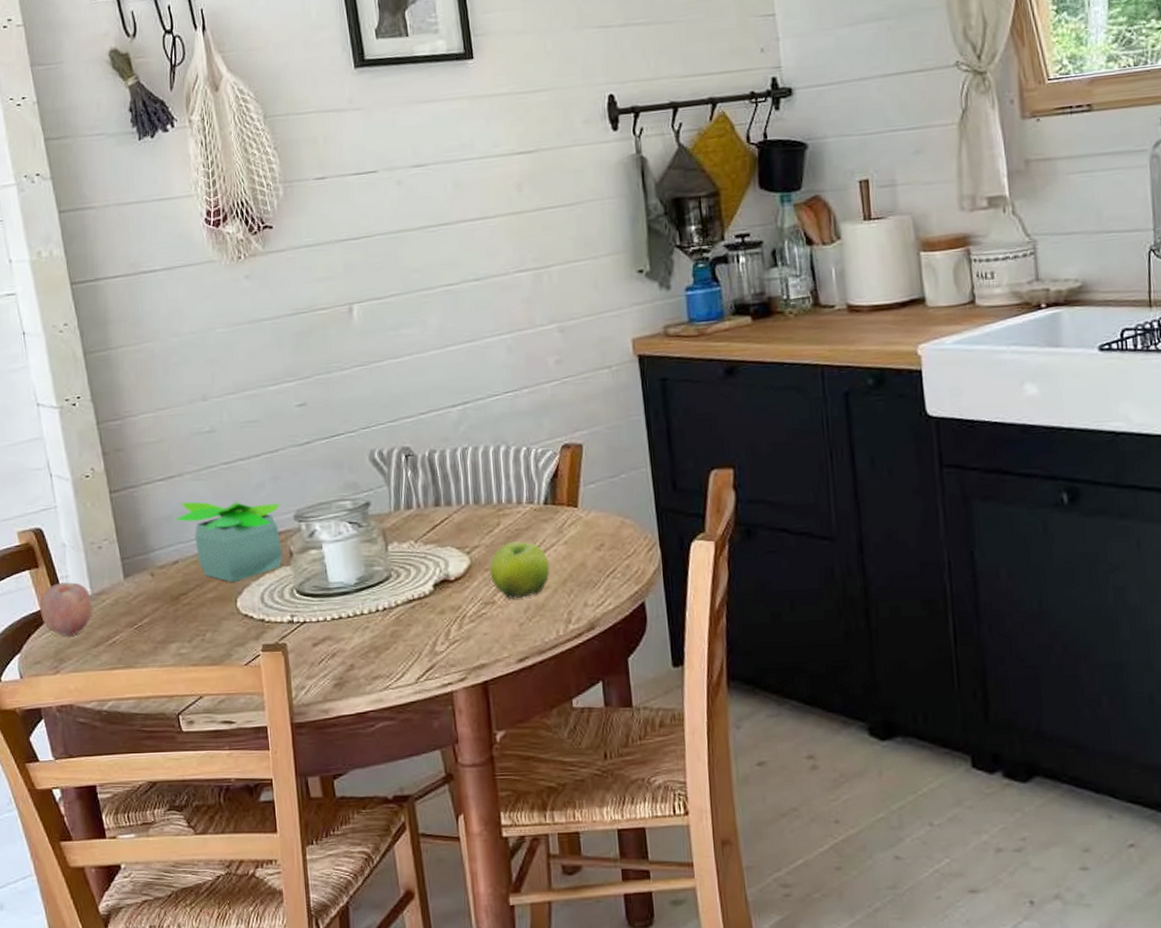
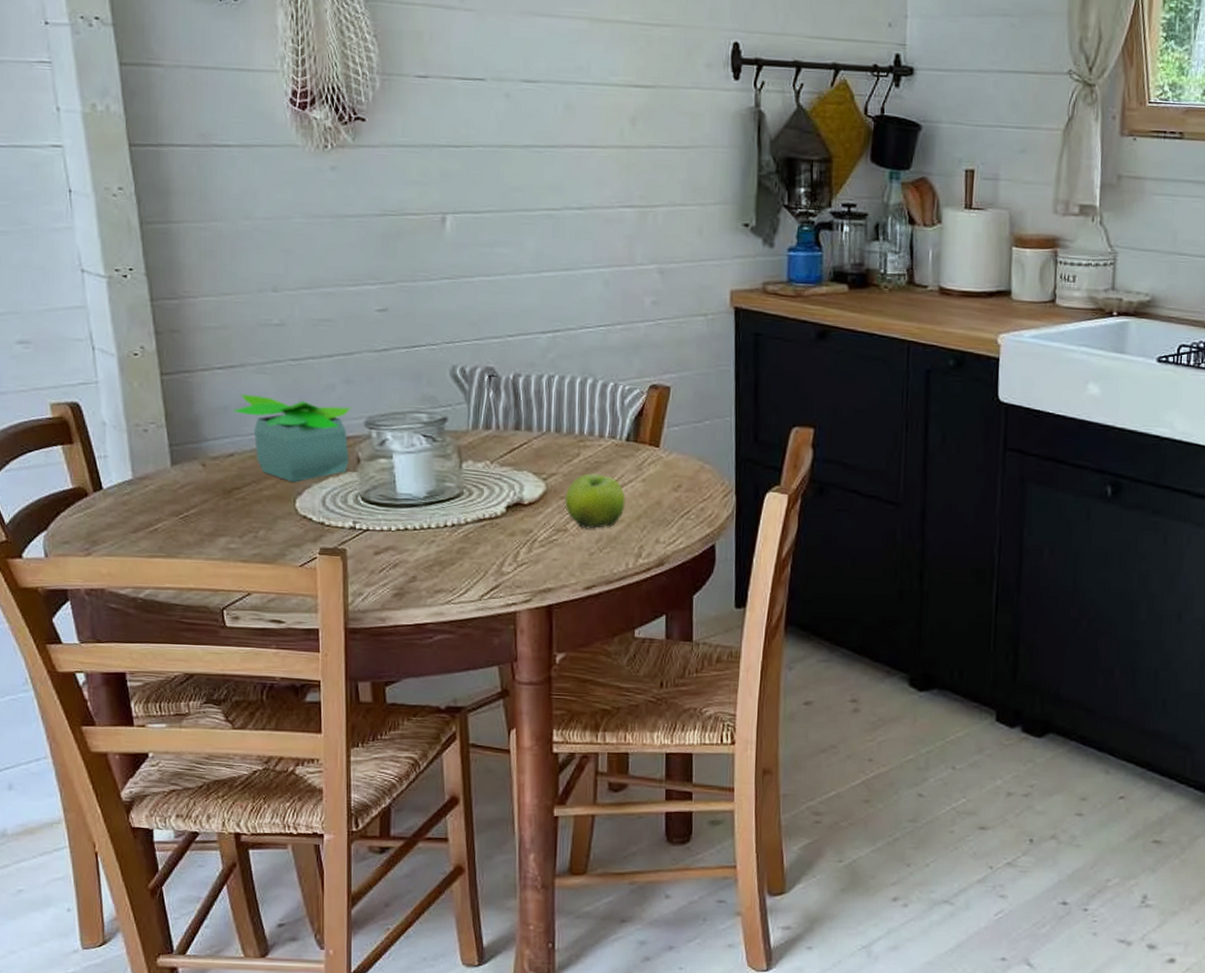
fruit: present [39,582,92,636] -> none [72,462,133,519]

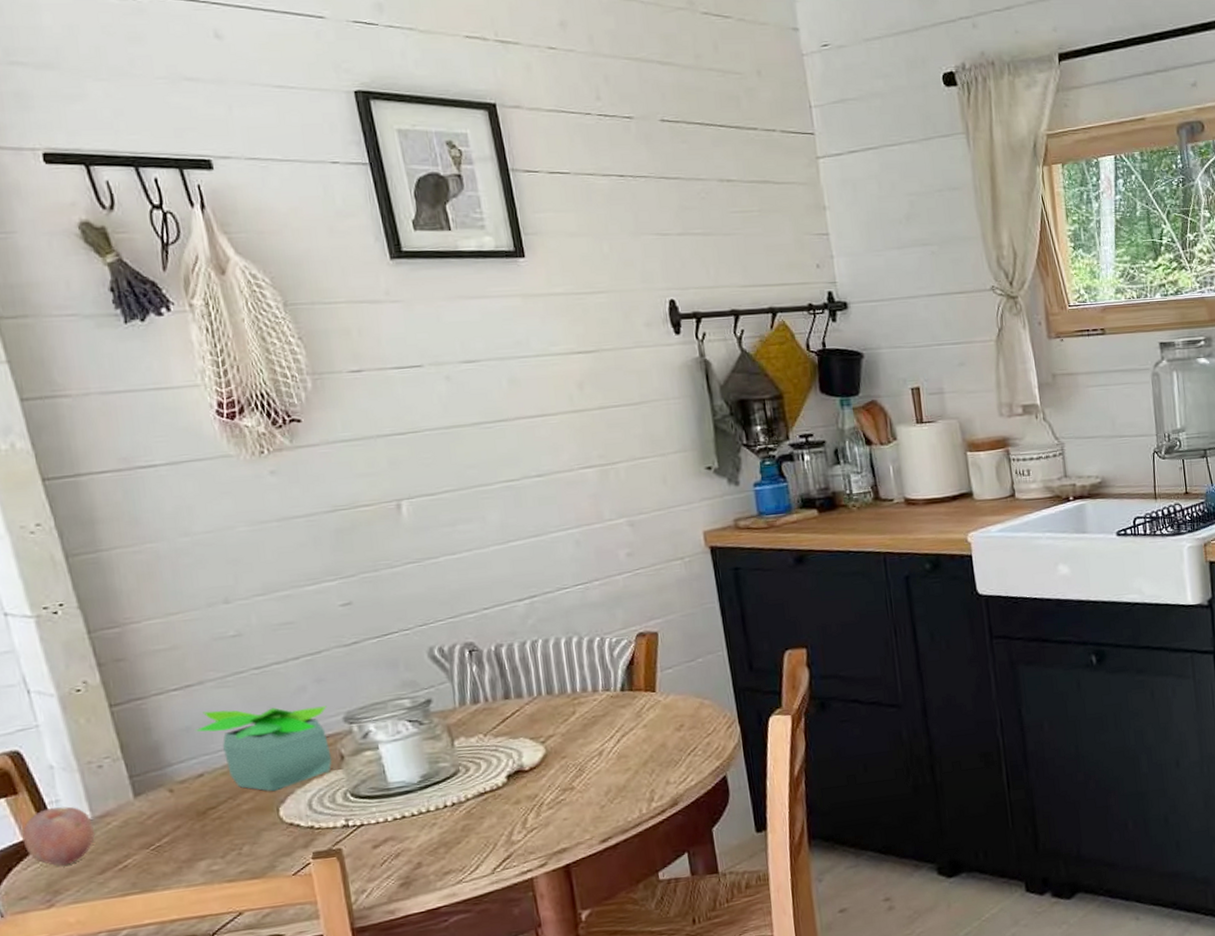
fruit: none [72,462,133,519] -> present [22,806,95,866]
fruit: present [565,473,626,529] -> none [566,727,630,784]

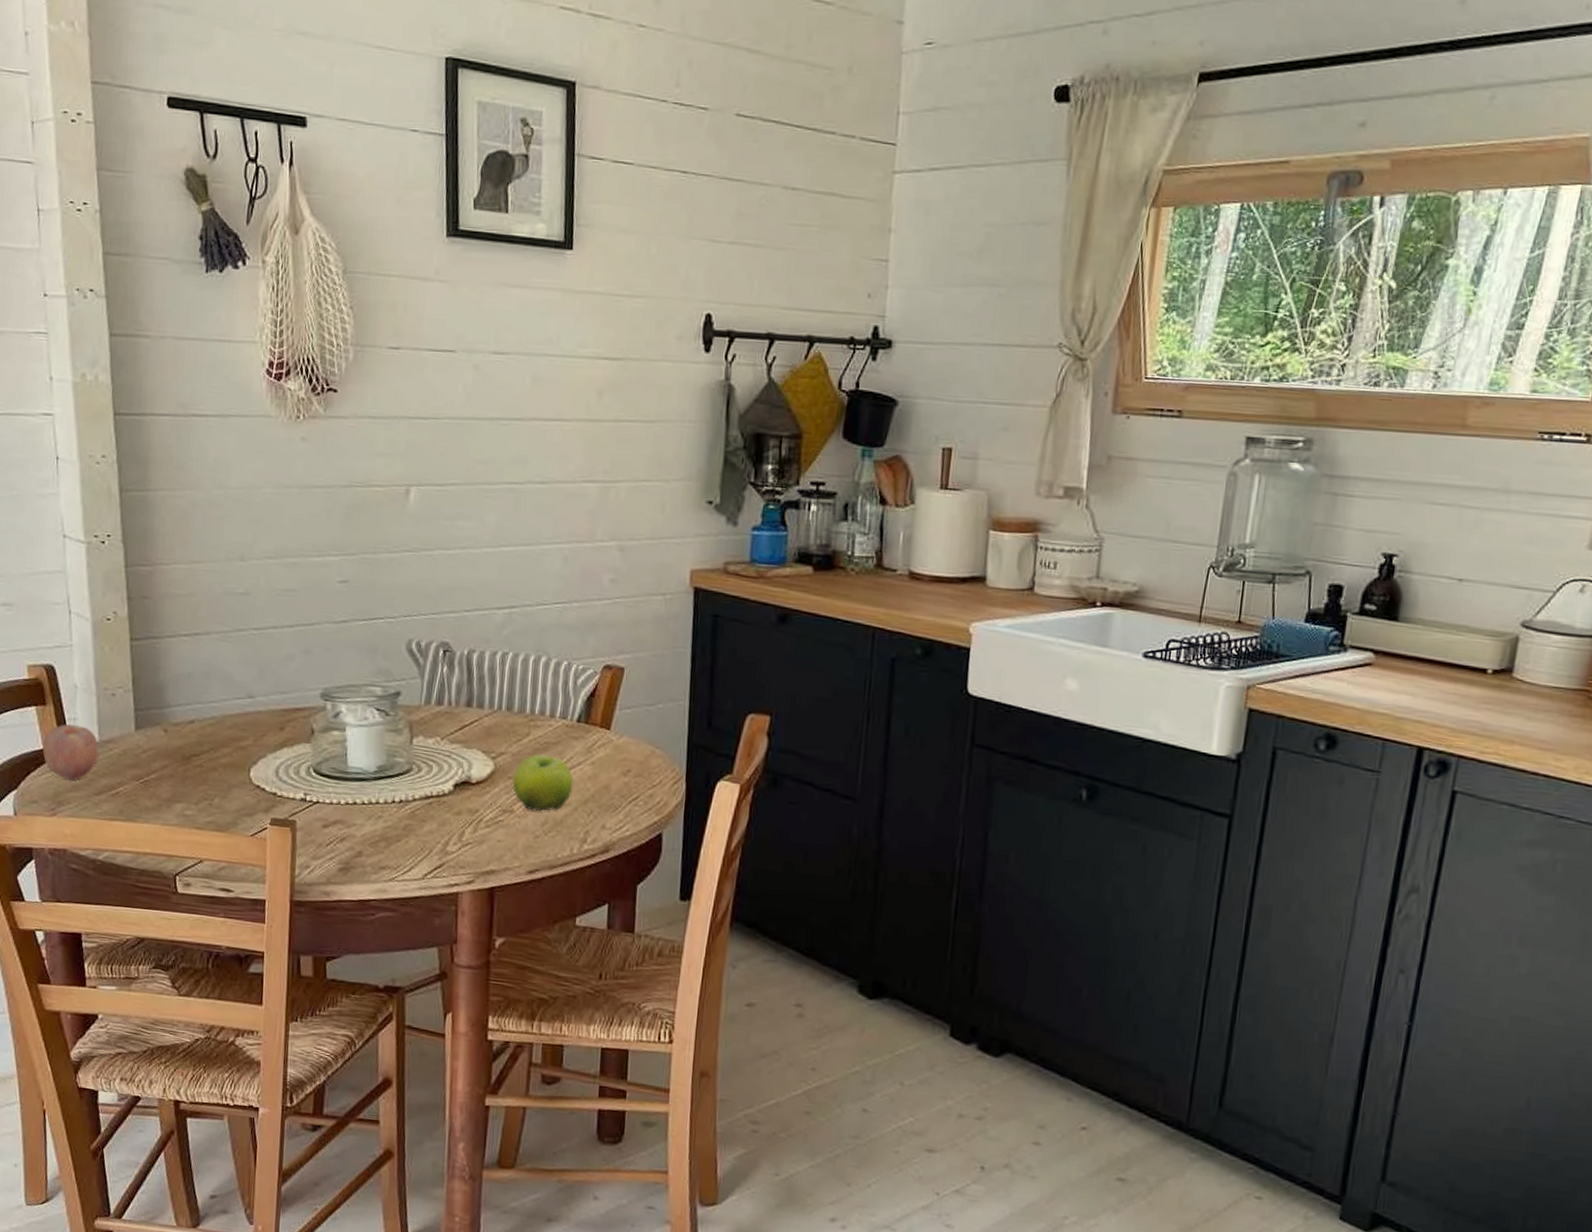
potted plant: present [195,706,332,792] -> none [195,661,309,752]
fruit: none [566,727,630,784] -> present [512,753,574,812]

